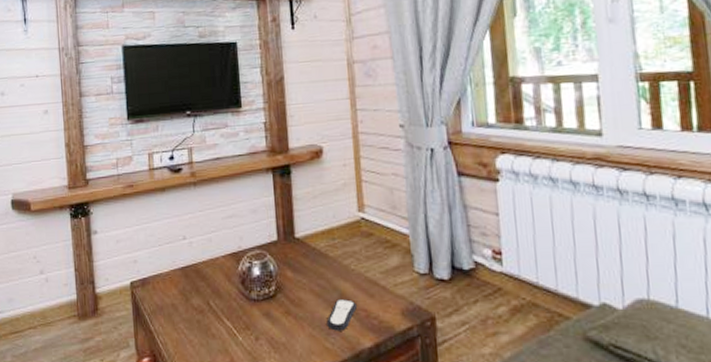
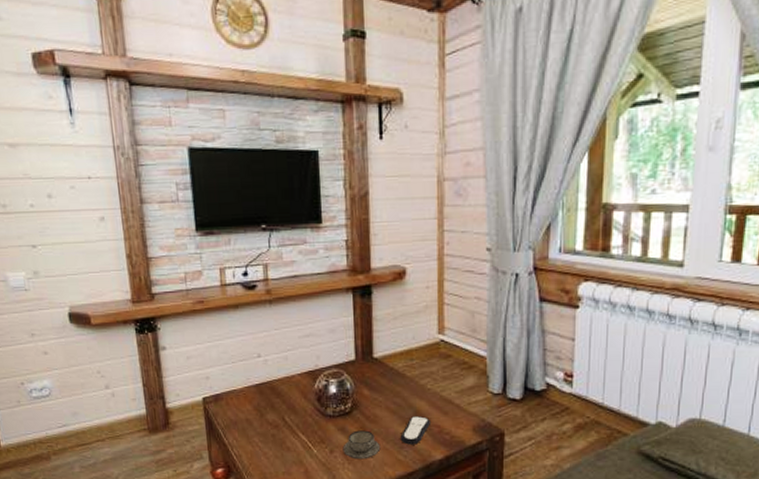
teacup: none [268,315,307,348] -> present [343,430,381,460]

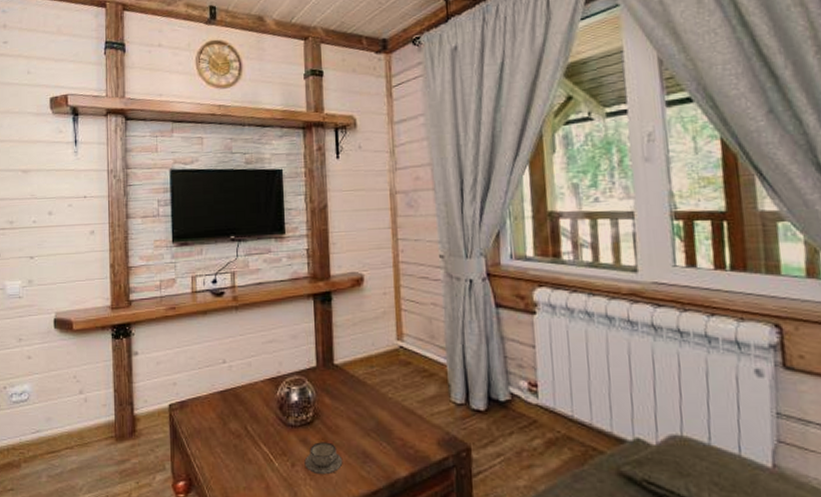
remote control: present [400,416,430,445] -> none [363,428,393,459]

